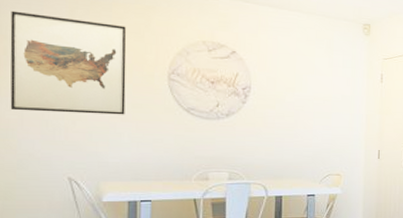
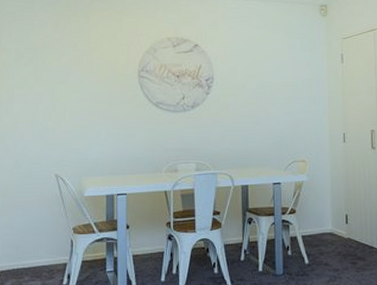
wall art: present [10,10,127,115] -> none [8,27,102,115]

